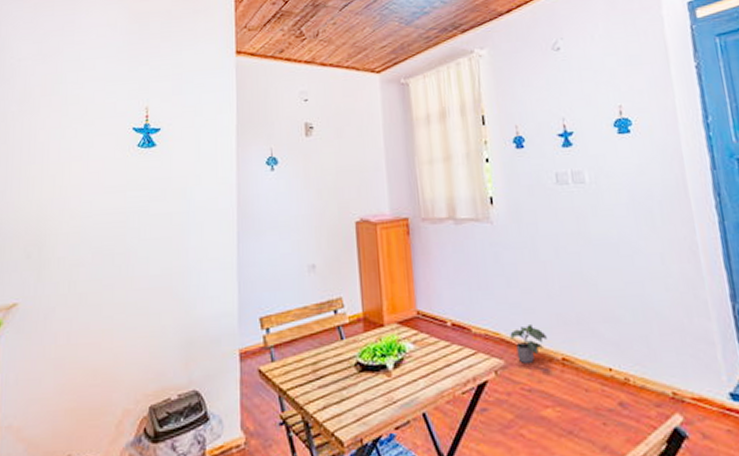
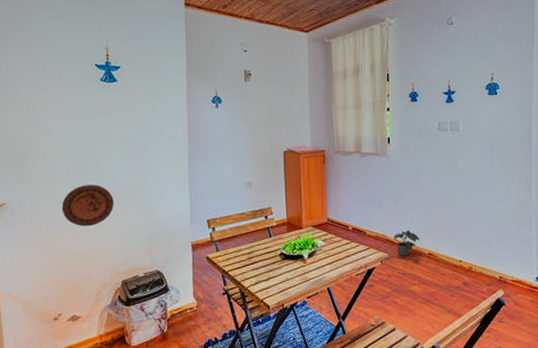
decorative plate: none [82,275,145,332] -> present [61,185,114,227]

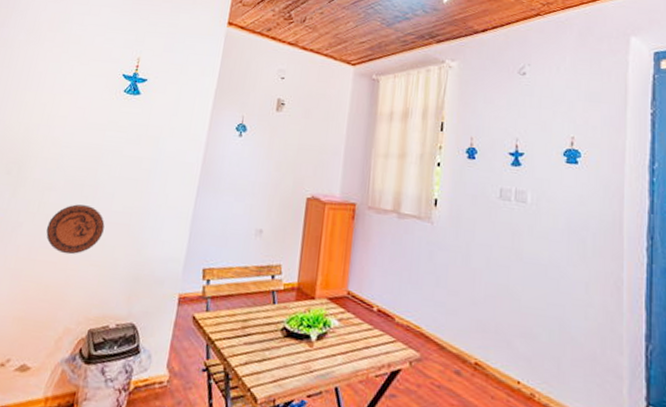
potted plant: present [394,230,419,257] -> none [430,325,464,362]

